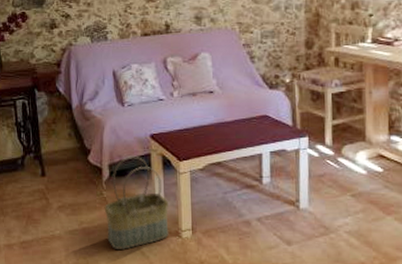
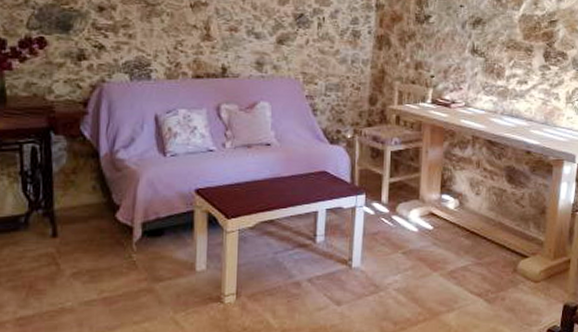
basket: present [104,157,169,251] -> none [132,214,211,322]

